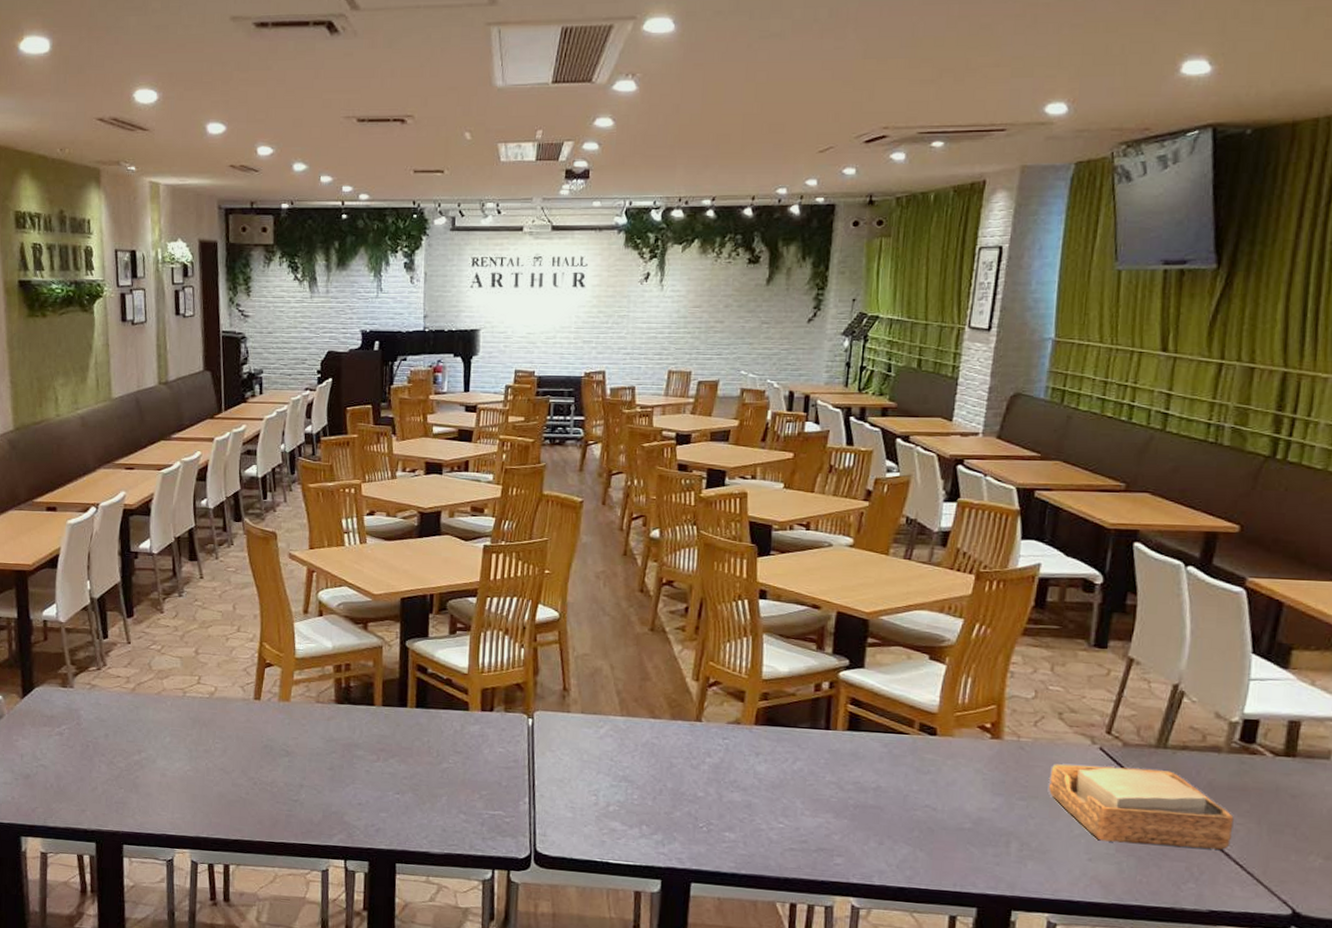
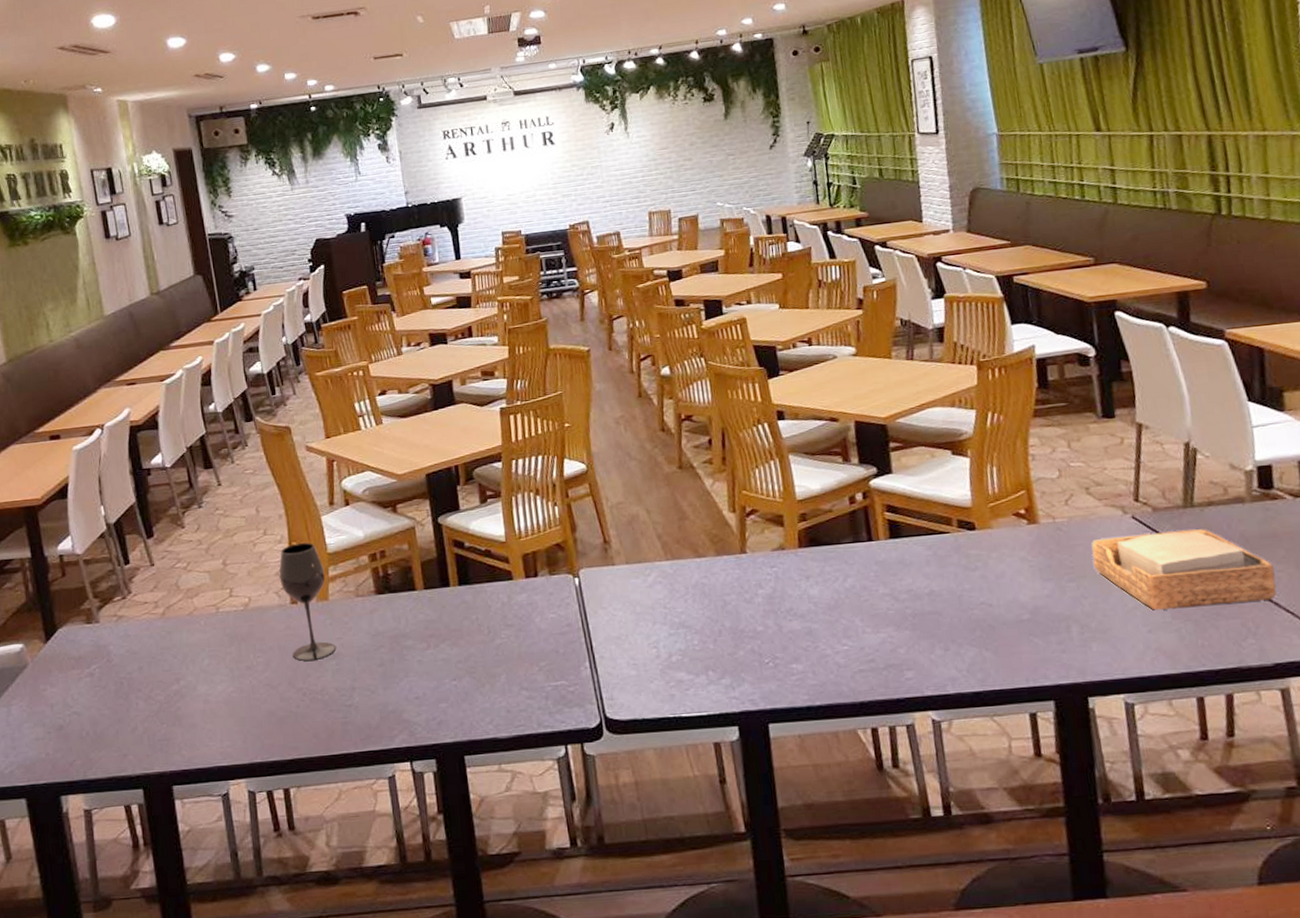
wineglass: none [246,644,291,754] -> present [279,542,336,661]

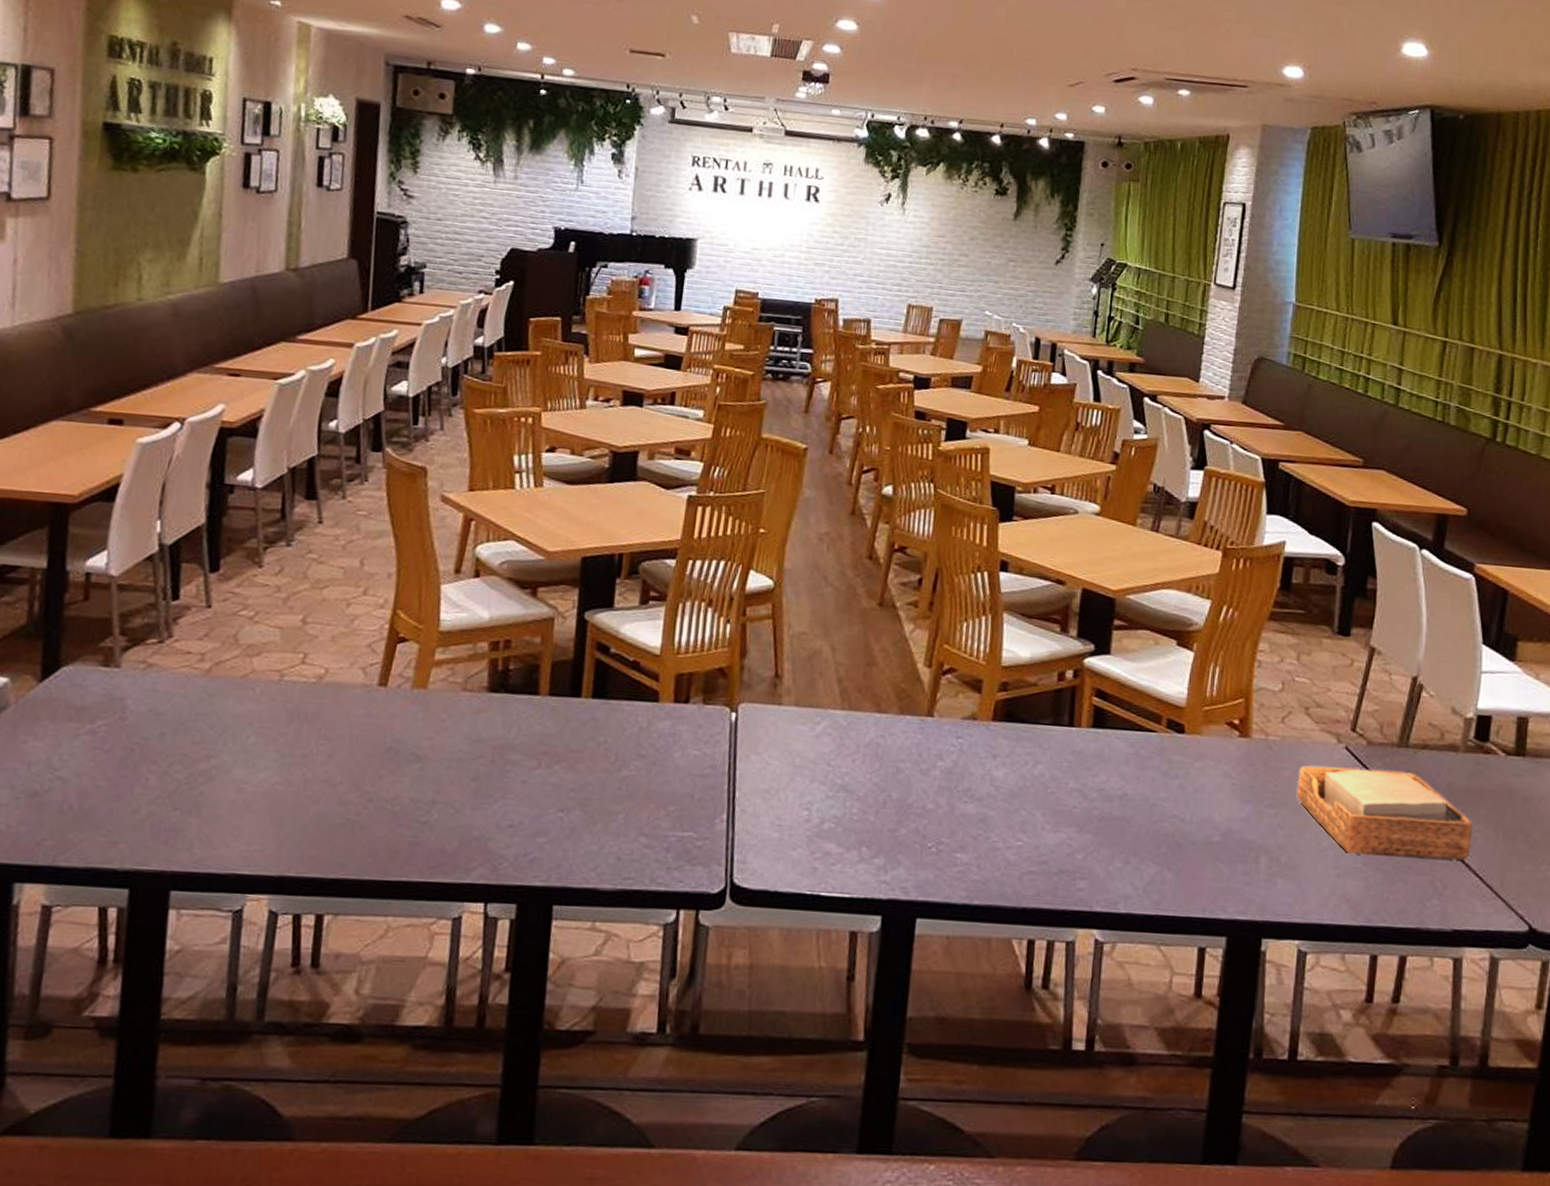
wineglass: present [279,542,336,661] -> none [366,612,431,760]

